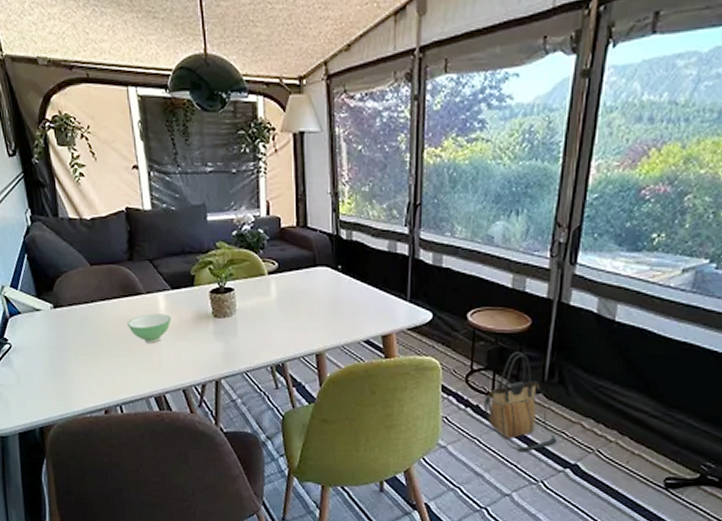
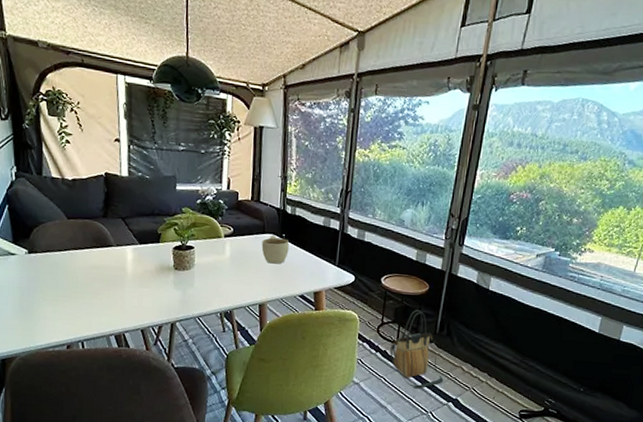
bowl: present [127,314,171,343] -> none [96,263,137,289]
cup: none [313,268,347,303] -> present [261,235,289,264]

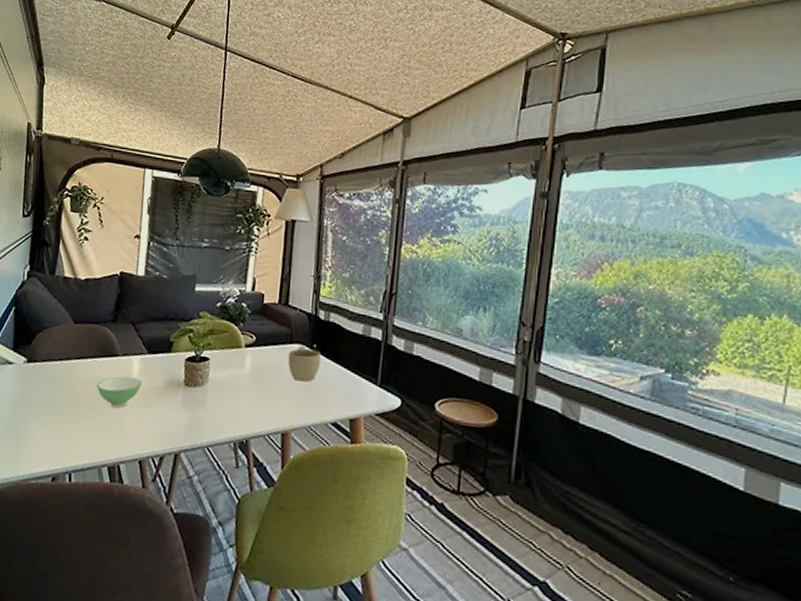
bowl: none [96,263,137,289] -> present [96,376,142,407]
tote bag: present [390,310,443,388] -> none [449,448,524,562]

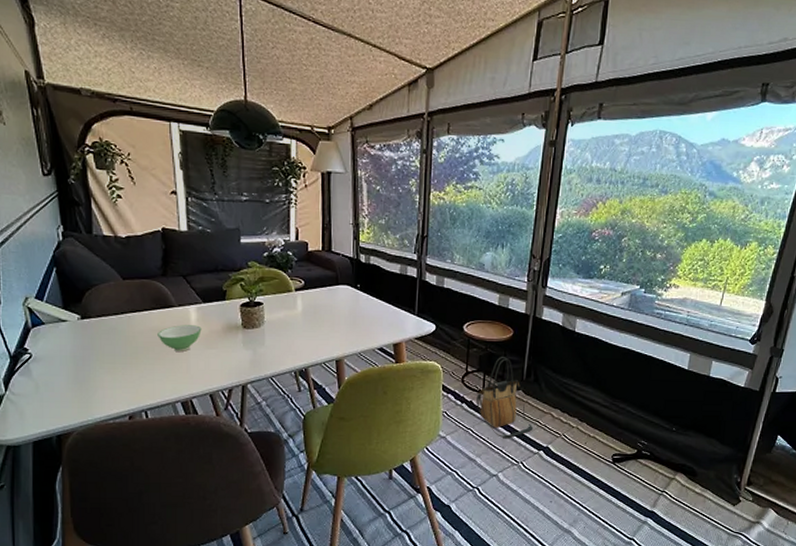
cup: present [287,345,321,382] -> none [335,286,365,317]
tote bag: none [449,448,524,562] -> present [476,357,532,438]

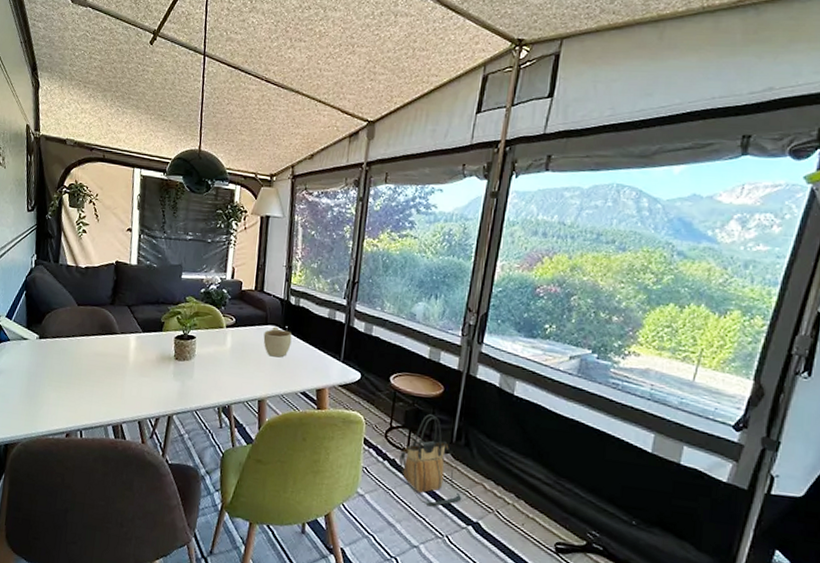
bowl: present [157,325,202,352] -> none [100,351,139,377]
cup: none [335,286,365,317] -> present [263,326,292,358]

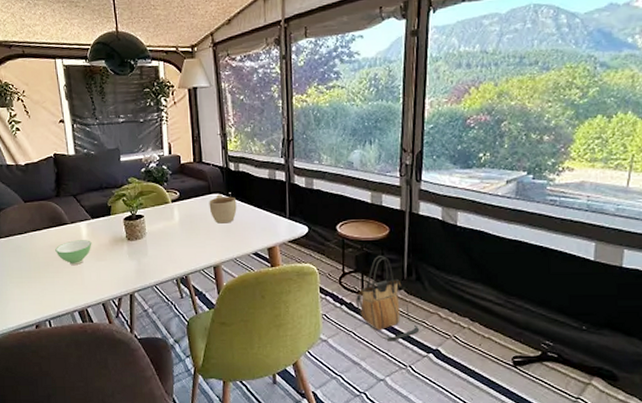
bowl: none [100,351,139,377] -> present [55,240,92,265]

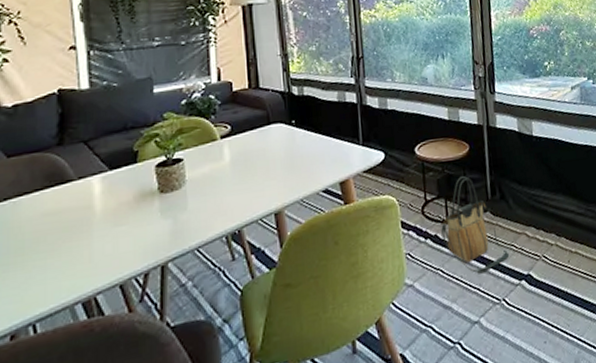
bowl: present [55,240,92,265] -> none [51,199,108,237]
cup: present [209,194,237,224] -> none [268,124,302,159]

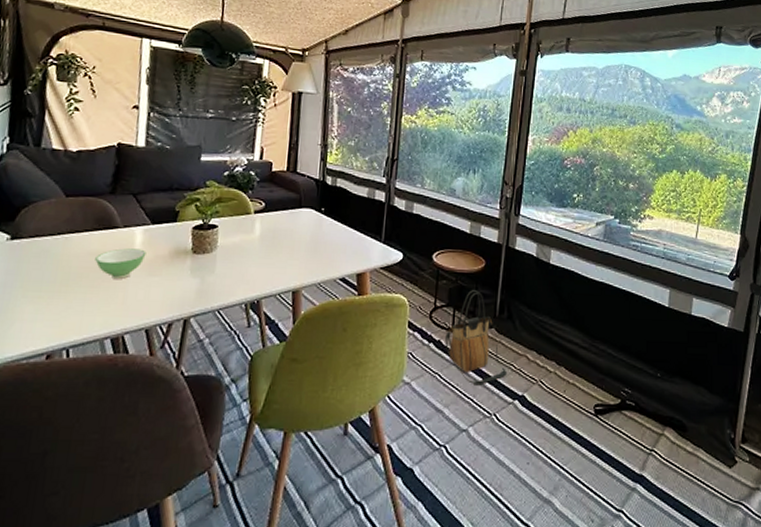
bowl: none [51,199,108,237] -> present [95,248,146,279]

